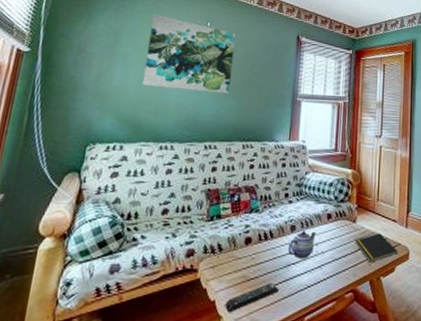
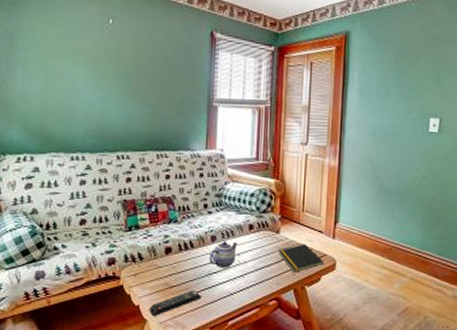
wall art: present [142,13,236,94] -> none [46,11,142,100]

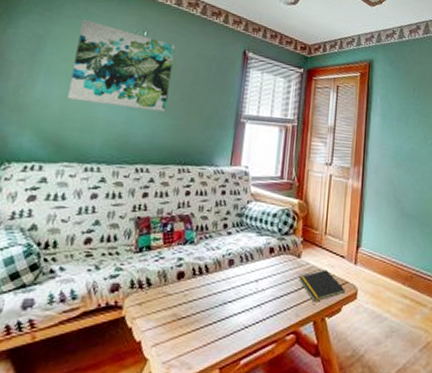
wall art: none [46,11,142,100] -> present [67,19,175,112]
remote control: present [149,290,202,317] -> none [152,322,214,355]
teapot: present [209,241,237,268] -> none [225,266,256,297]

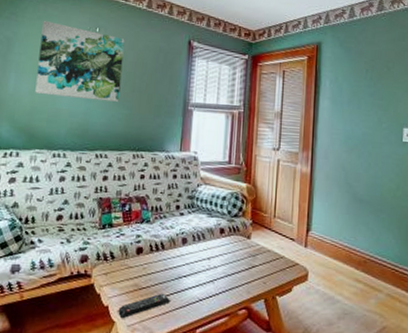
remote control: none [152,322,214,355] -> present [118,293,171,319]
notepad: present [299,270,345,302] -> none [249,251,295,281]

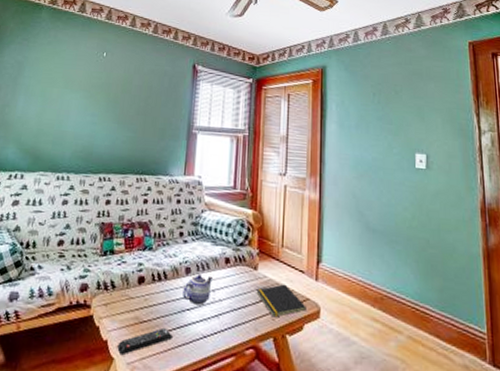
wall art: present [35,20,125,102] -> none [42,45,131,125]
teapot: none [179,244,208,272] -> present [183,274,213,306]
notepad: none [249,251,295,281] -> present [256,284,306,318]

